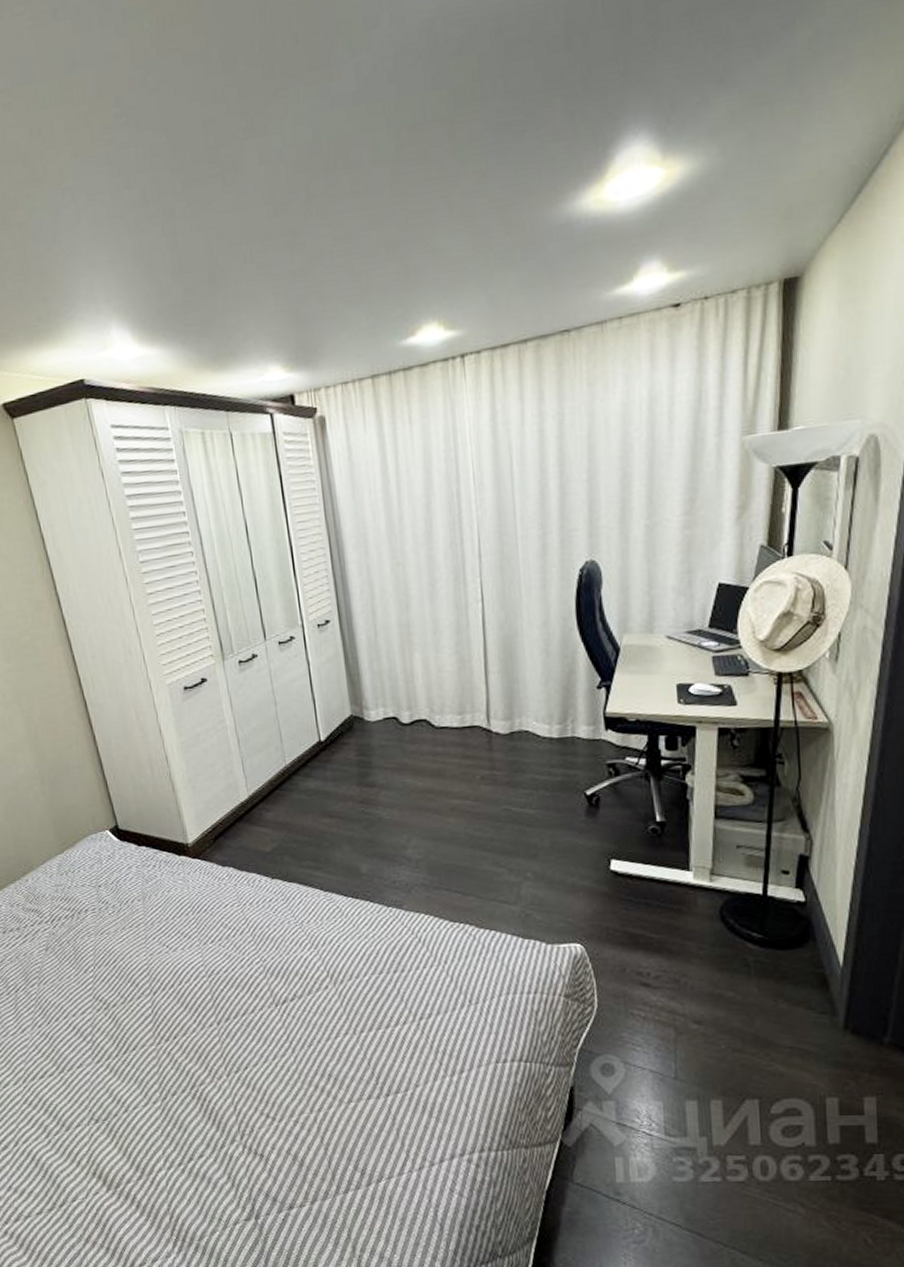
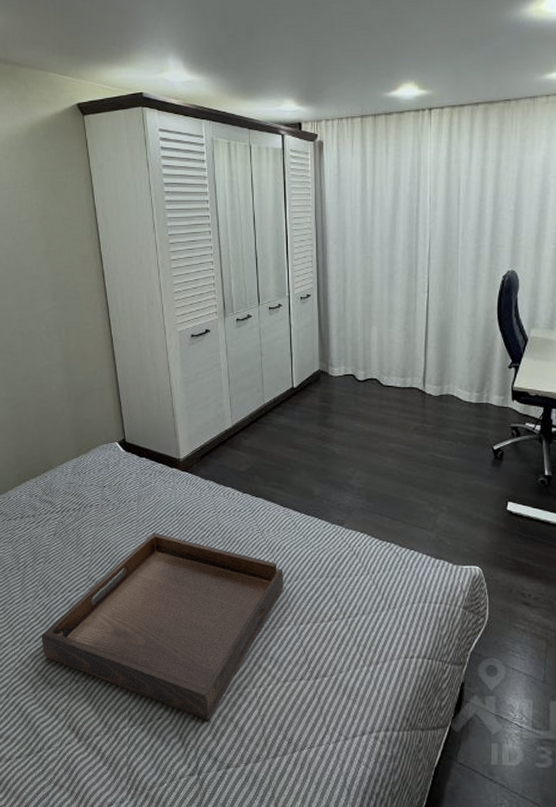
serving tray: none [46,937,335,1155] -> present [41,533,283,720]

